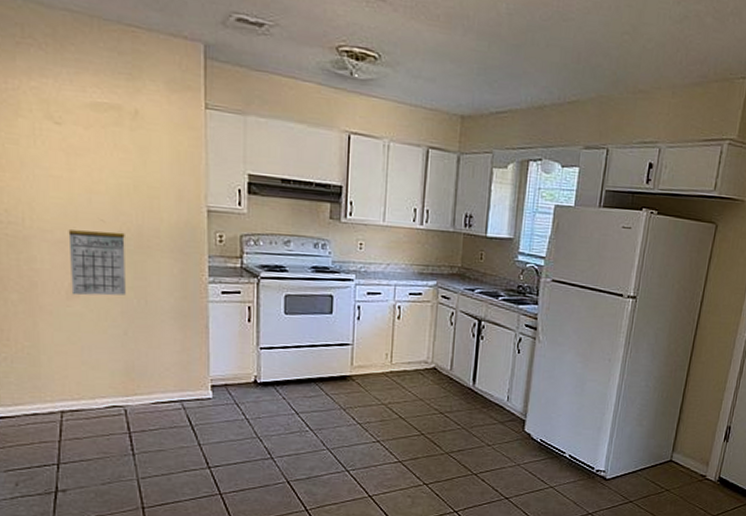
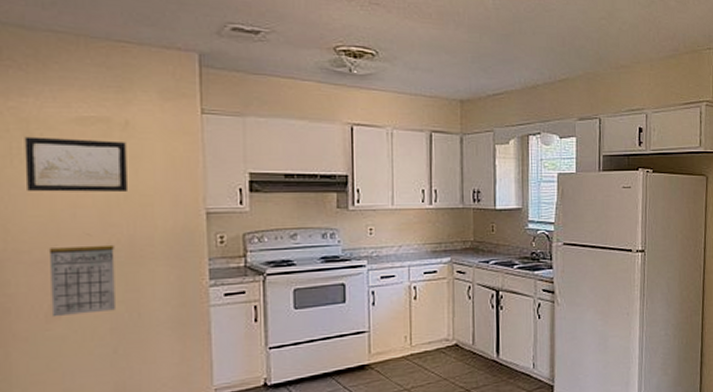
wall art: none [45,118,136,182] -> present [24,136,127,192]

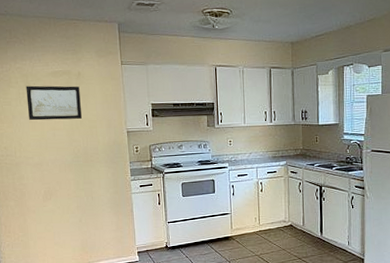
calendar: present [48,244,115,318] -> none [42,153,79,199]

